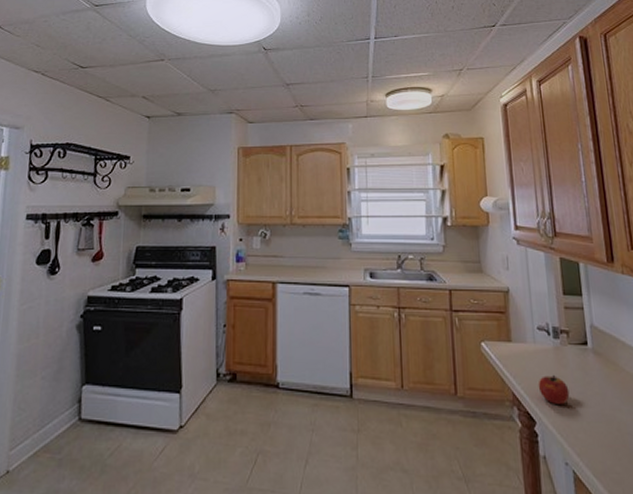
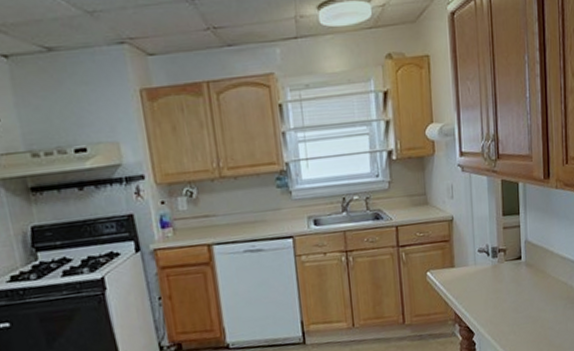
fruit: present [538,374,570,404] -> none [477,290,504,316]

